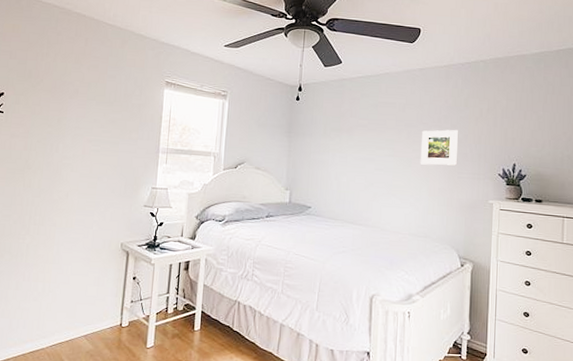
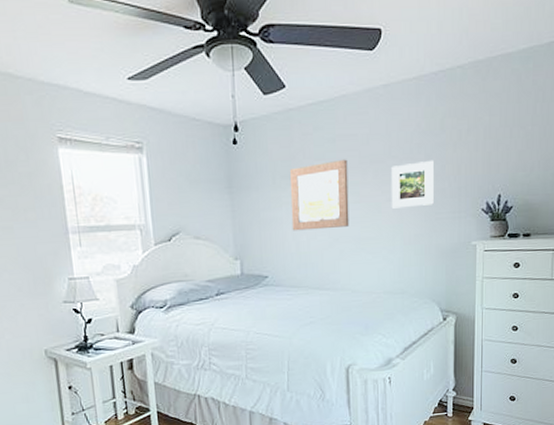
wall art: none [335,121,386,175] -> present [289,159,349,231]

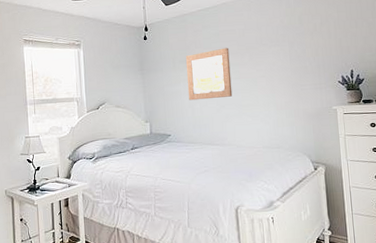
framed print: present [390,160,434,209] -> none [262,46,299,83]

